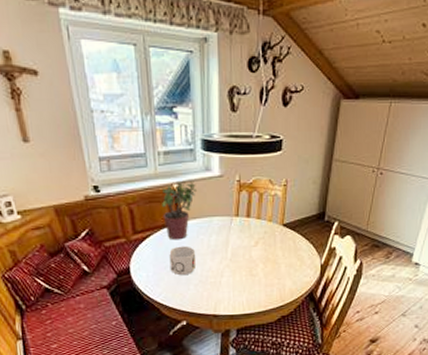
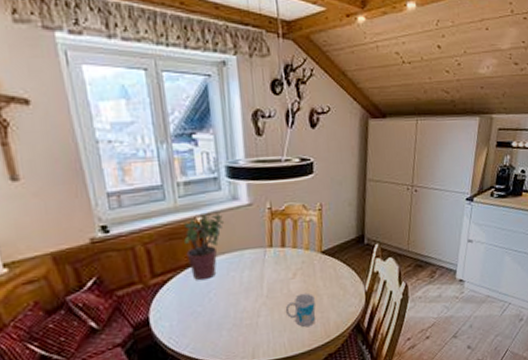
mug: present [169,246,196,276] -> none [195,285,228,321]
mug: none [246,260,273,291] -> present [285,292,316,328]

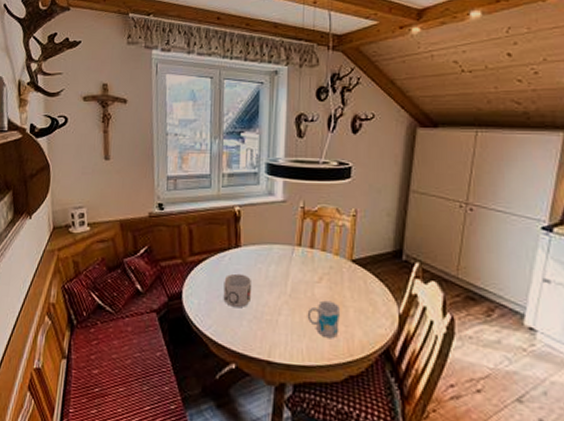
potted plant: present [184,213,225,281] -> none [221,204,259,267]
mug: none [195,285,228,321] -> present [223,273,253,308]

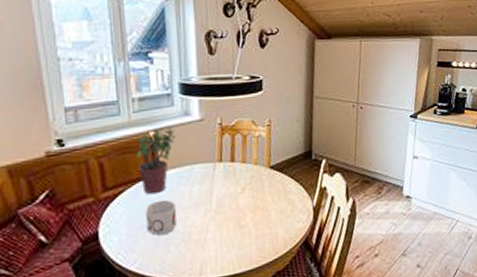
potted plant: none [221,204,259,267] -> present [137,127,177,195]
mug: present [307,300,339,339] -> none [233,208,264,244]

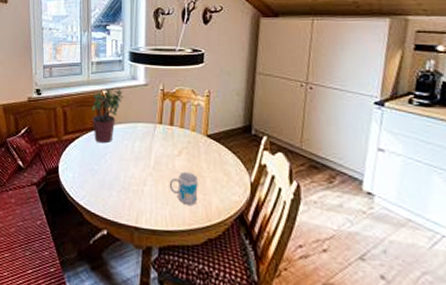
mug: present [145,199,177,236] -> none [95,149,120,180]
mug: none [233,208,264,244] -> present [169,171,198,206]

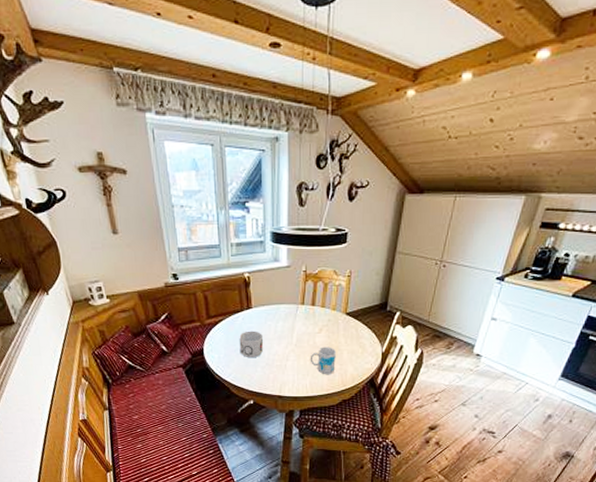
potted plant: present [91,88,124,144] -> none [233,271,267,325]
mug: none [95,149,120,180] -> present [239,330,264,358]

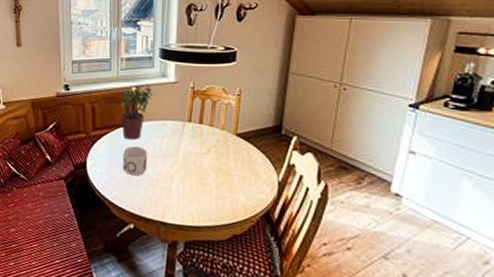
potted plant: none [233,271,267,325] -> present [120,85,154,140]
mug: present [310,346,336,375] -> none [196,169,225,203]

